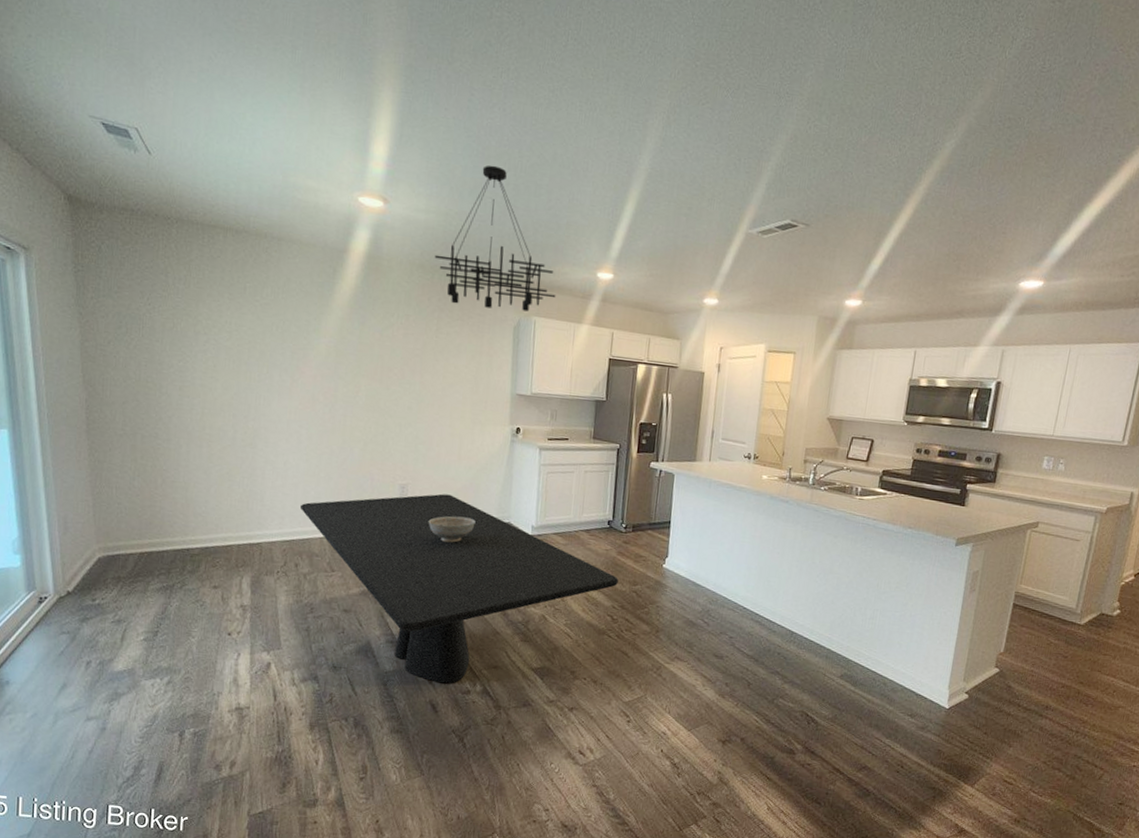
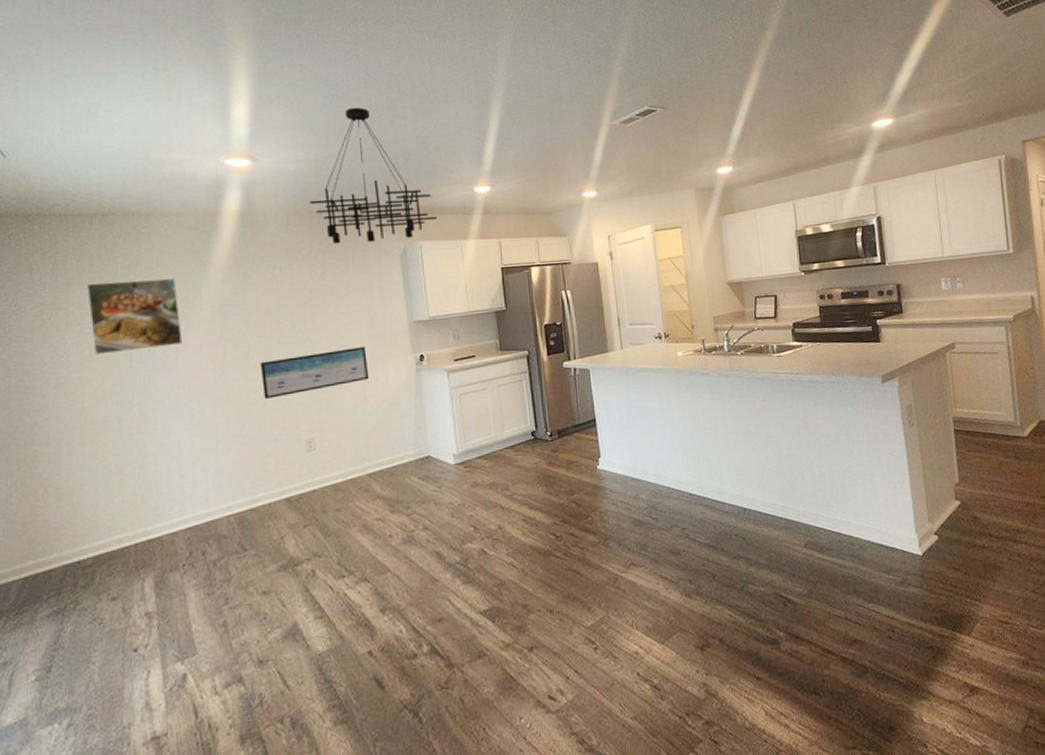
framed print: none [216,296,299,372] -> present [87,279,183,355]
dining table: present [299,493,618,684] -> none [200,439,554,653]
wall art: none [366,404,467,441] -> present [260,346,370,399]
decorative bowl: present [428,516,476,543] -> none [342,459,393,492]

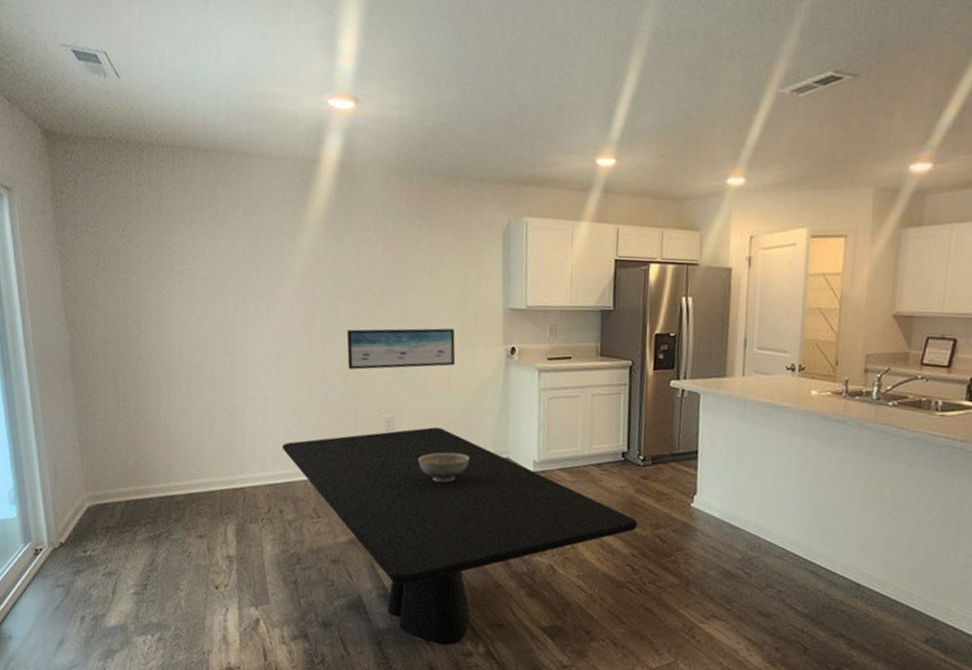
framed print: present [87,279,183,355] -> none [189,223,275,300]
dining table: none [200,439,554,653] -> present [281,427,638,644]
chandelier: present [309,107,437,244] -> none [411,46,550,212]
decorative bowl: none [342,459,393,492] -> present [417,452,470,483]

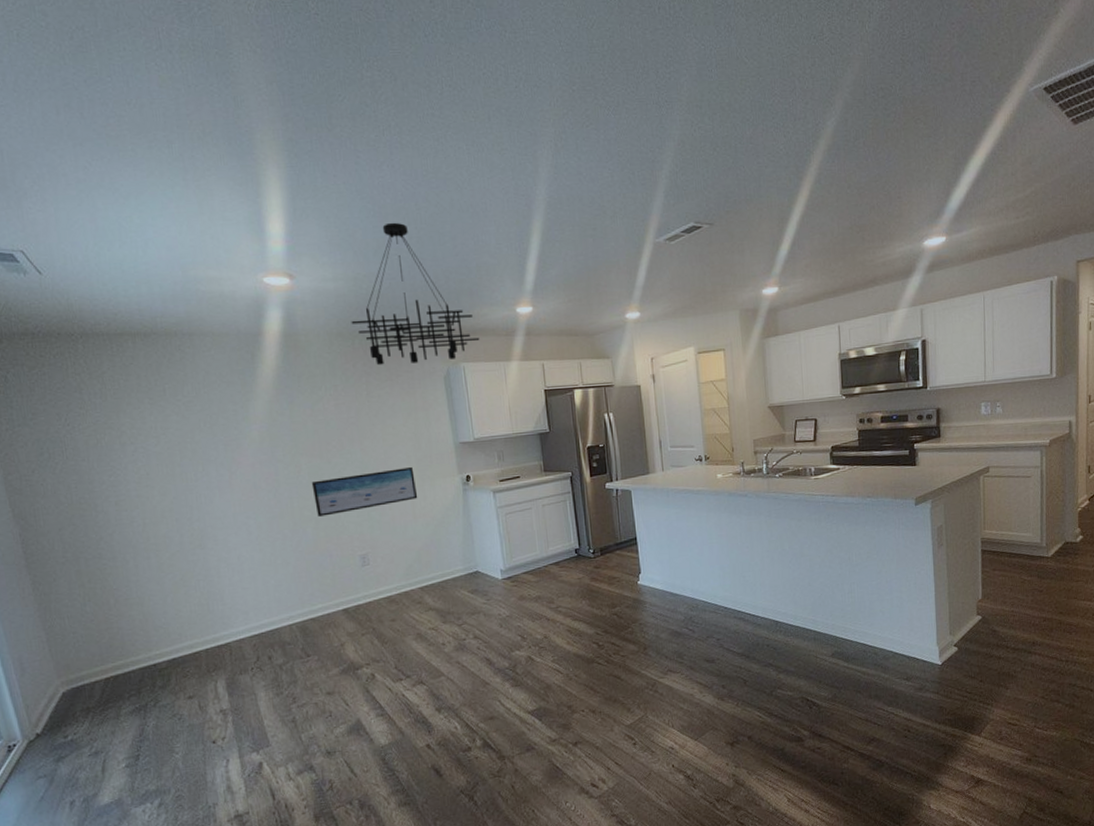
dining table: present [281,427,638,644] -> none [262,555,597,746]
chandelier: none [411,46,550,212] -> present [351,222,480,366]
decorative bowl: present [417,452,470,483] -> none [395,574,444,604]

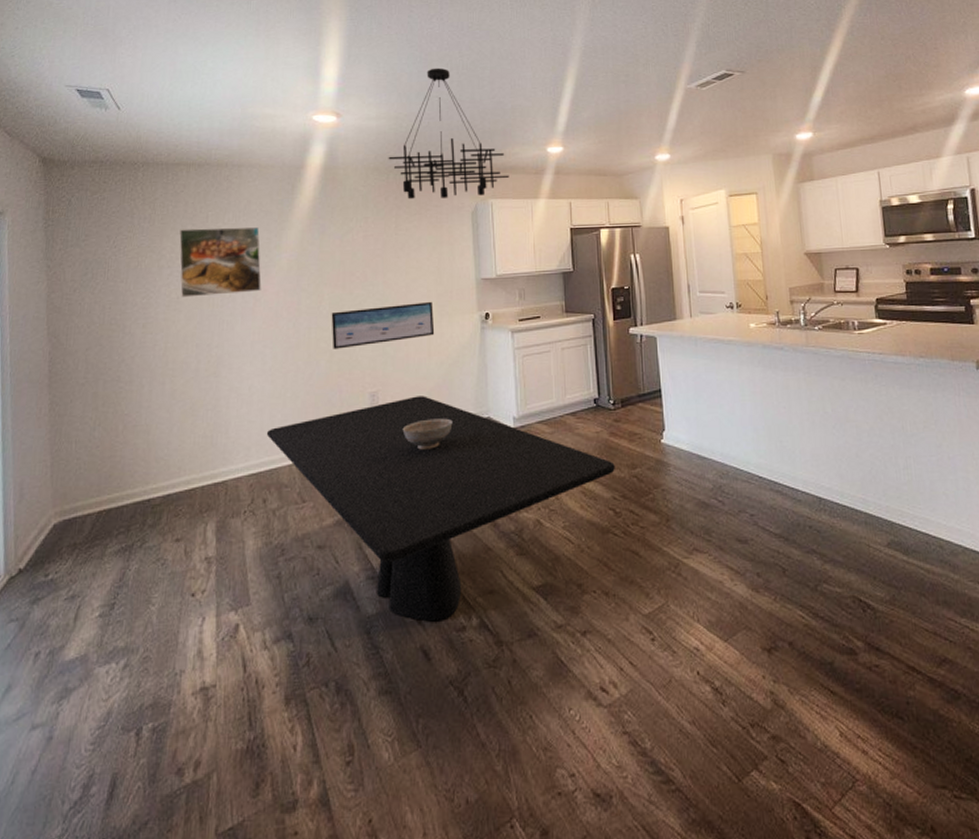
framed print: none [136,399,235,474] -> present [179,227,262,298]
dining table: none [262,555,597,746] -> present [266,396,615,622]
decorative bowl: none [395,574,444,604] -> present [402,418,453,450]

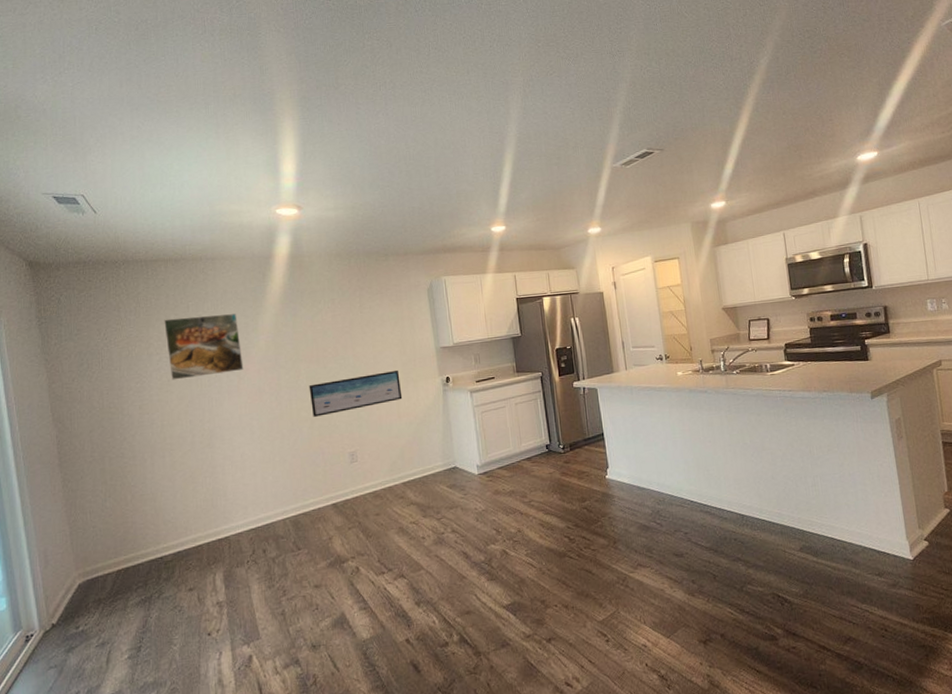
dining table: present [266,396,615,622] -> none [260,452,568,641]
chandelier: present [388,67,509,199] -> none [348,159,459,281]
decorative bowl: present [402,418,453,450] -> none [380,470,424,499]

